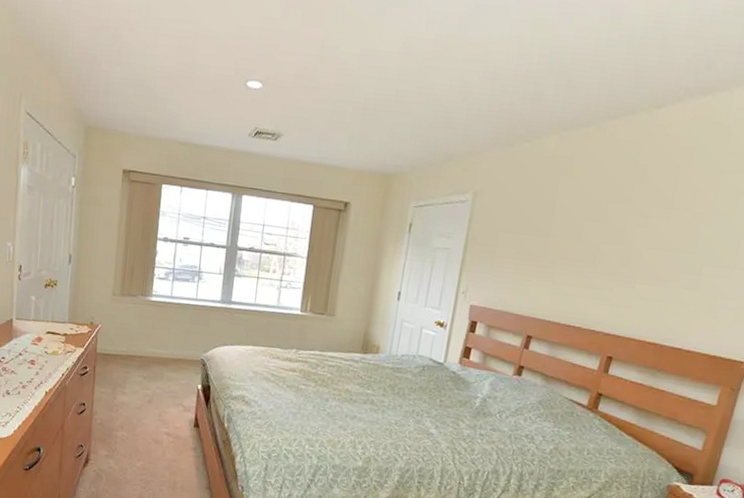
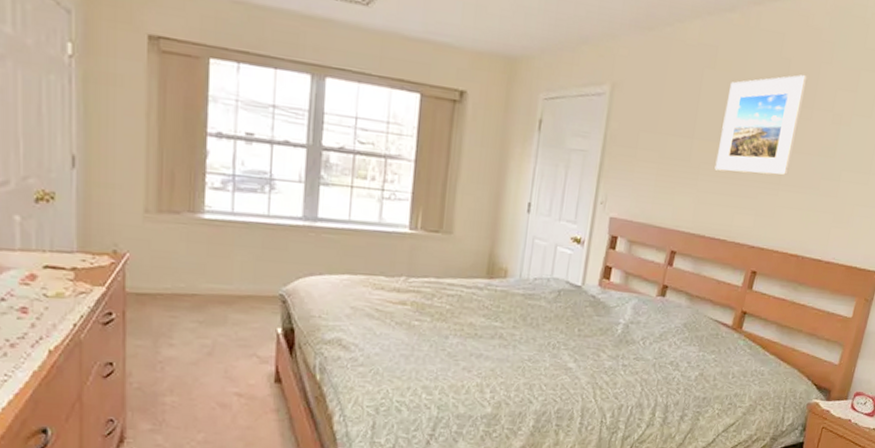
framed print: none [570,178,666,270] -> present [714,75,808,175]

